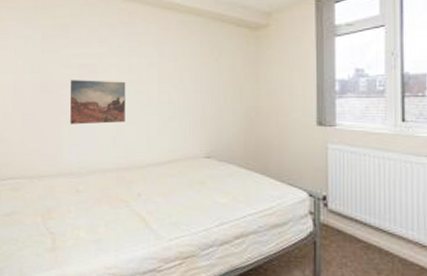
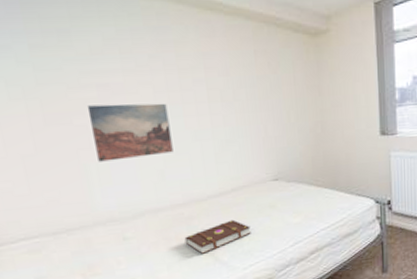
book: none [123,189,180,218] -> present [184,219,251,254]

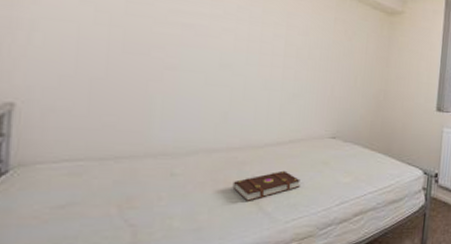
wall art: present [87,103,174,162] -> none [166,41,245,97]

